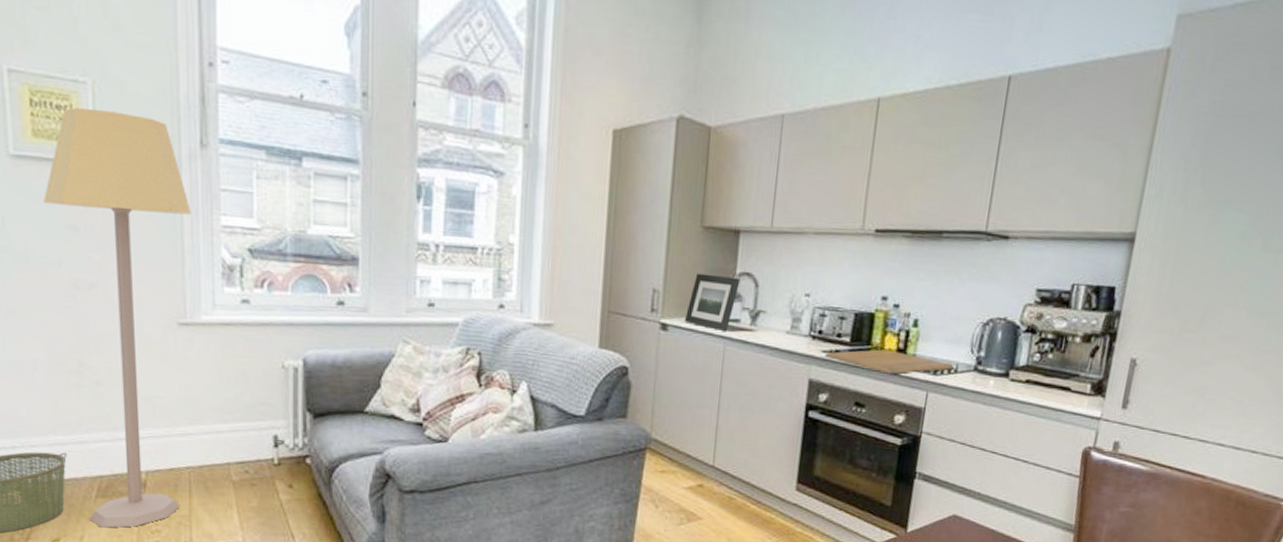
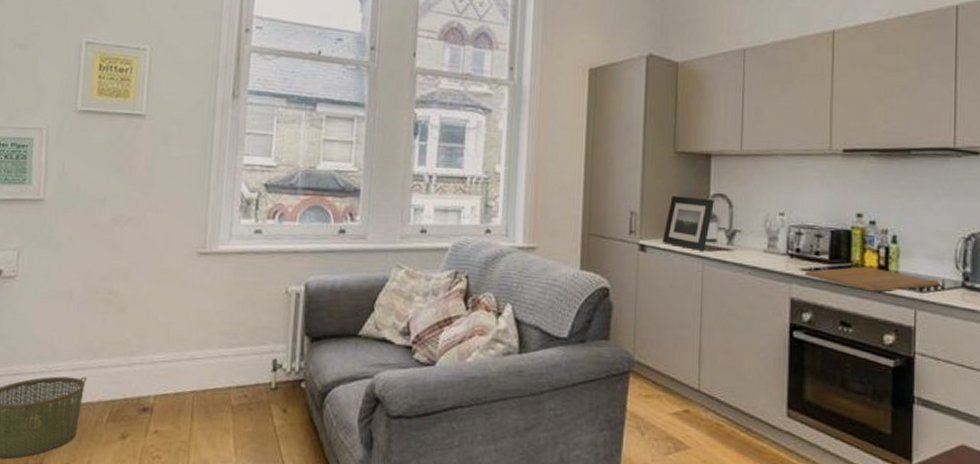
lamp: present [43,107,191,528] -> none [98,69,220,453]

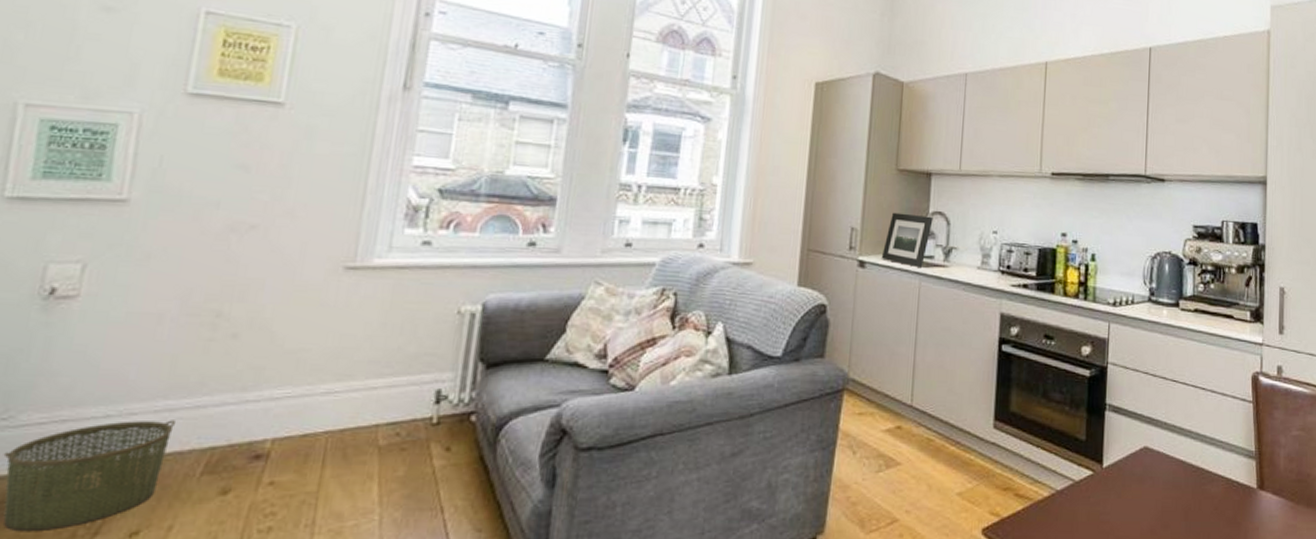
chopping board: present [804,266,940,292] -> none [1014,282,1131,307]

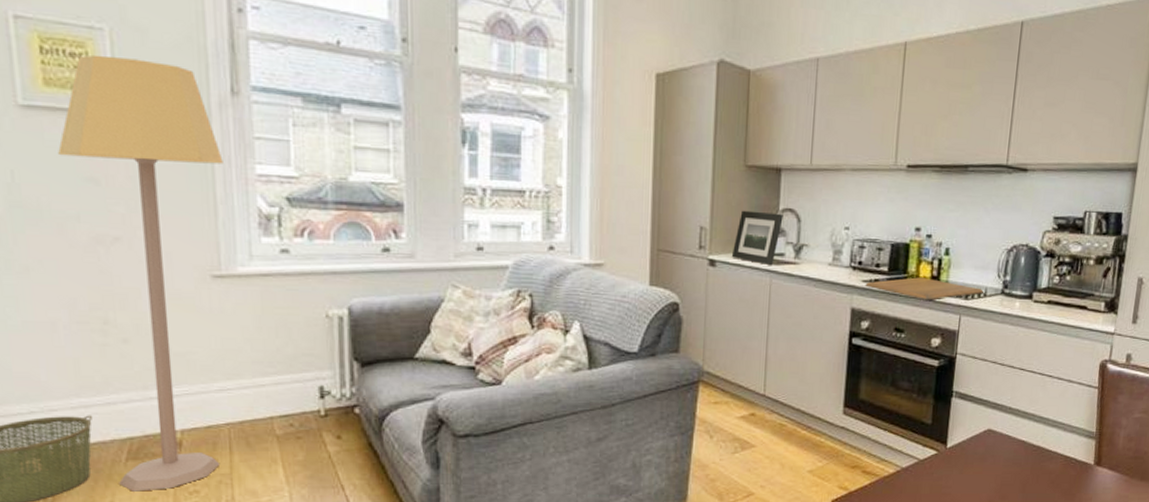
lamp: none [185,49,382,513] -> present [58,54,223,492]
chopping board: none [1014,282,1131,307] -> present [865,277,984,301]

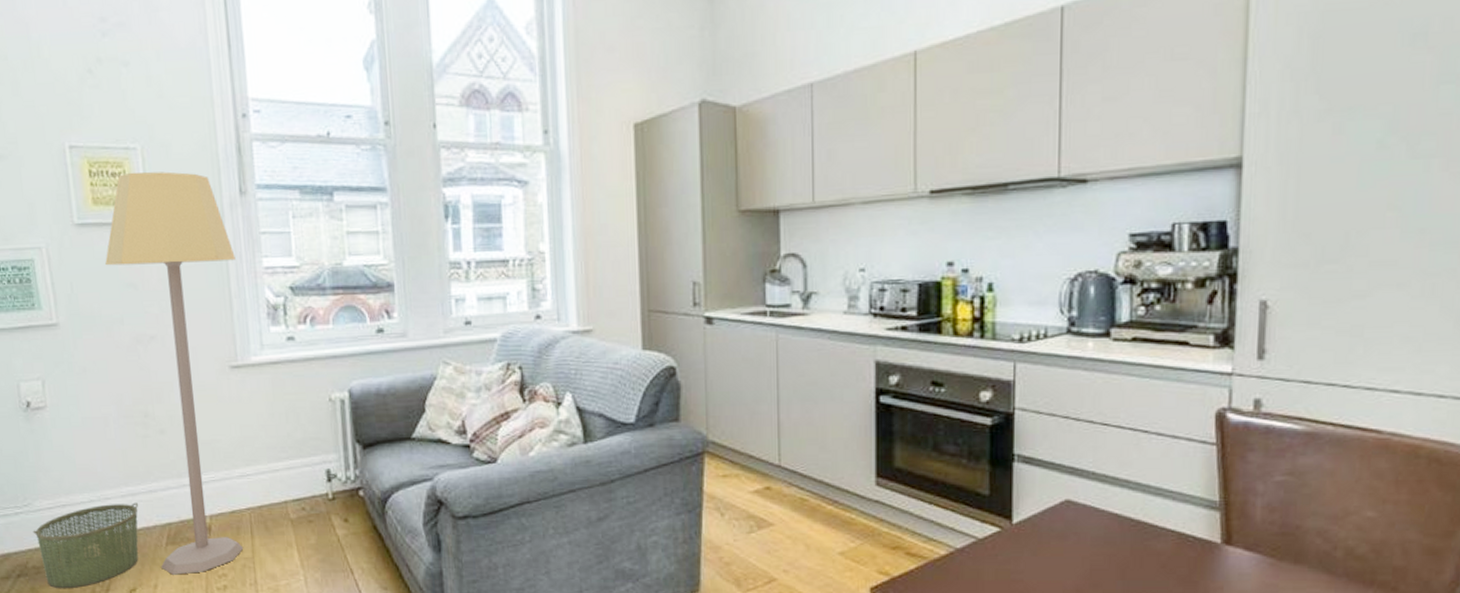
picture frame: present [731,210,783,266] -> none [729,259,786,320]
chopping board: present [865,277,984,301] -> none [890,320,1043,347]

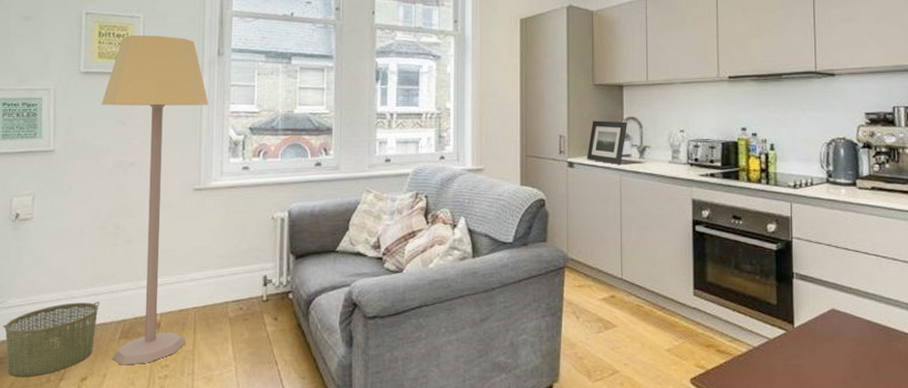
picture frame: none [729,259,786,320] -> present [586,120,627,166]

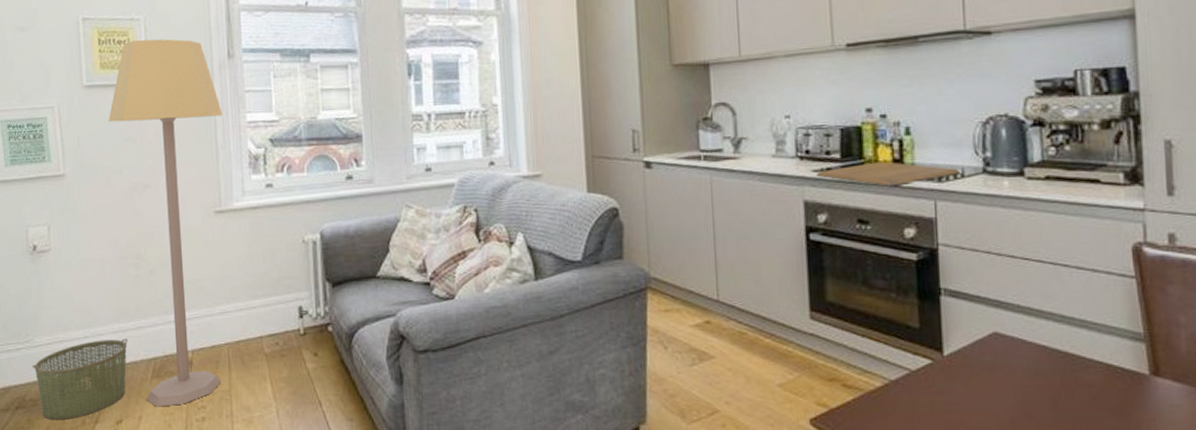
picture frame: present [586,120,627,166] -> none [666,108,717,163]
chopping board: none [702,170,810,190] -> present [816,161,960,187]

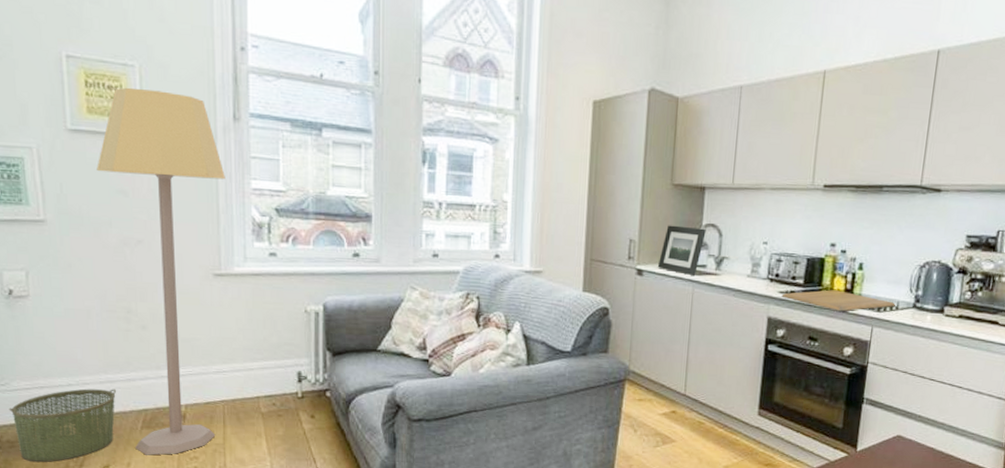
picture frame: none [666,108,717,163] -> present [657,225,706,277]

